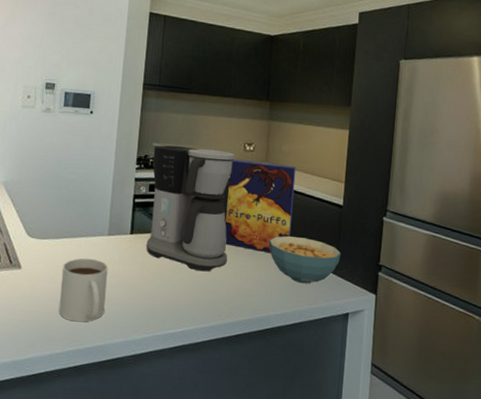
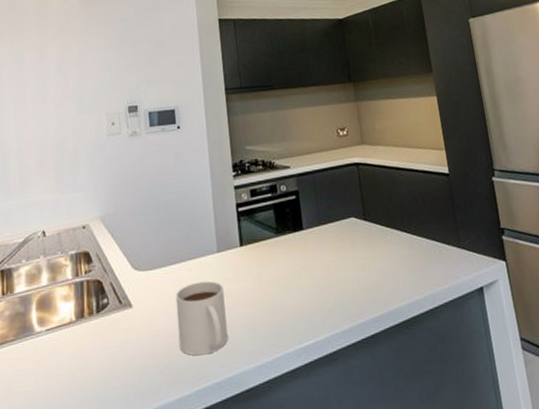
coffee maker: present [146,145,235,272] -> none [247,141,345,273]
cereal box: present [225,159,297,254] -> none [328,142,404,239]
cereal bowl: present [268,236,341,284] -> none [383,214,460,265]

